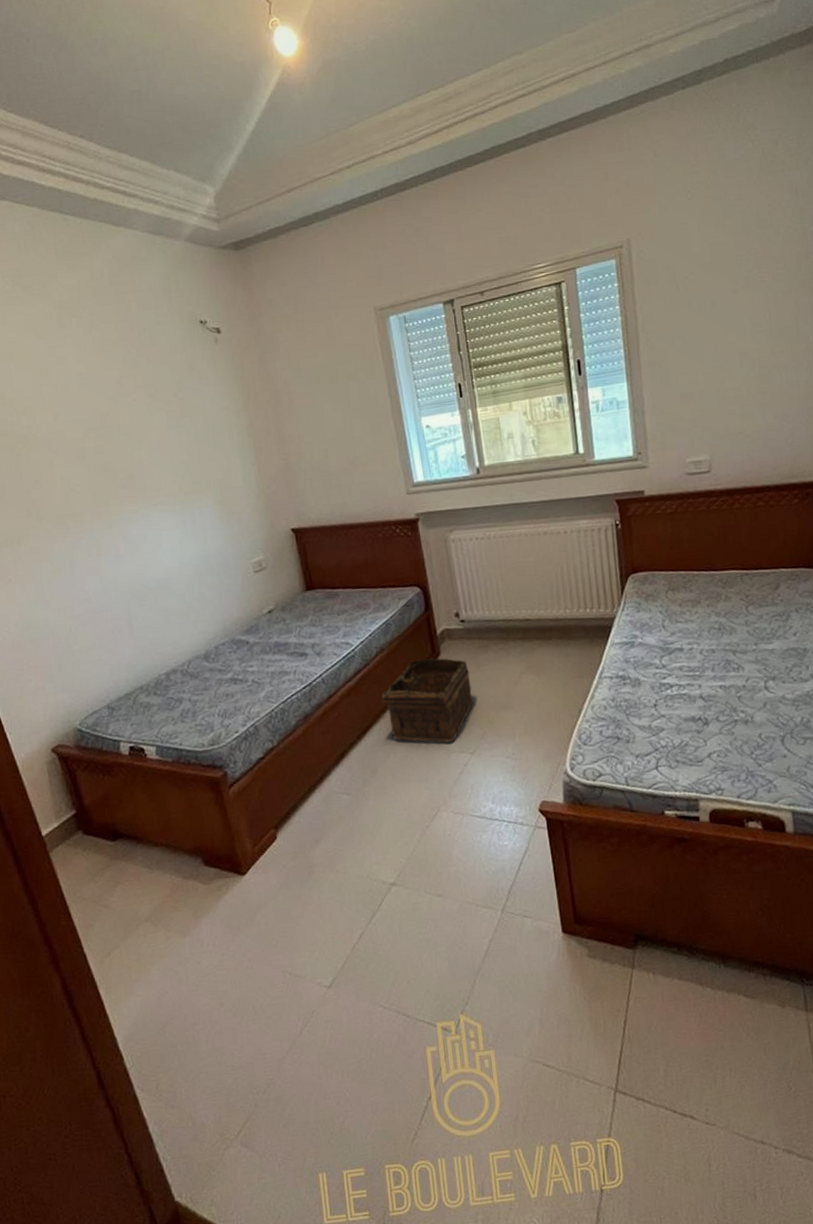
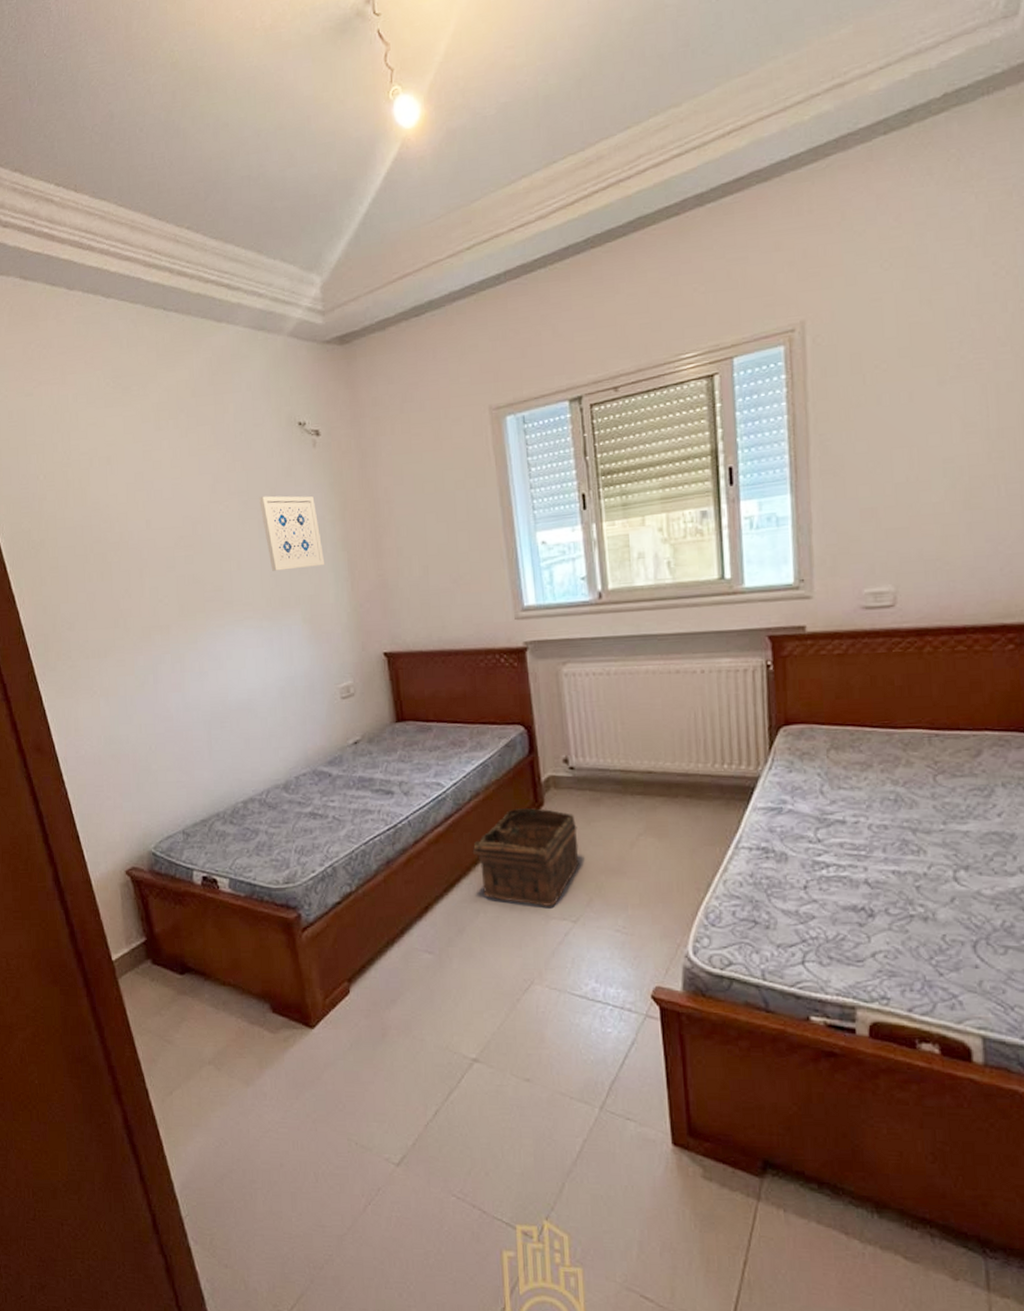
wall art: none [165,388,233,458] -> present [259,496,325,571]

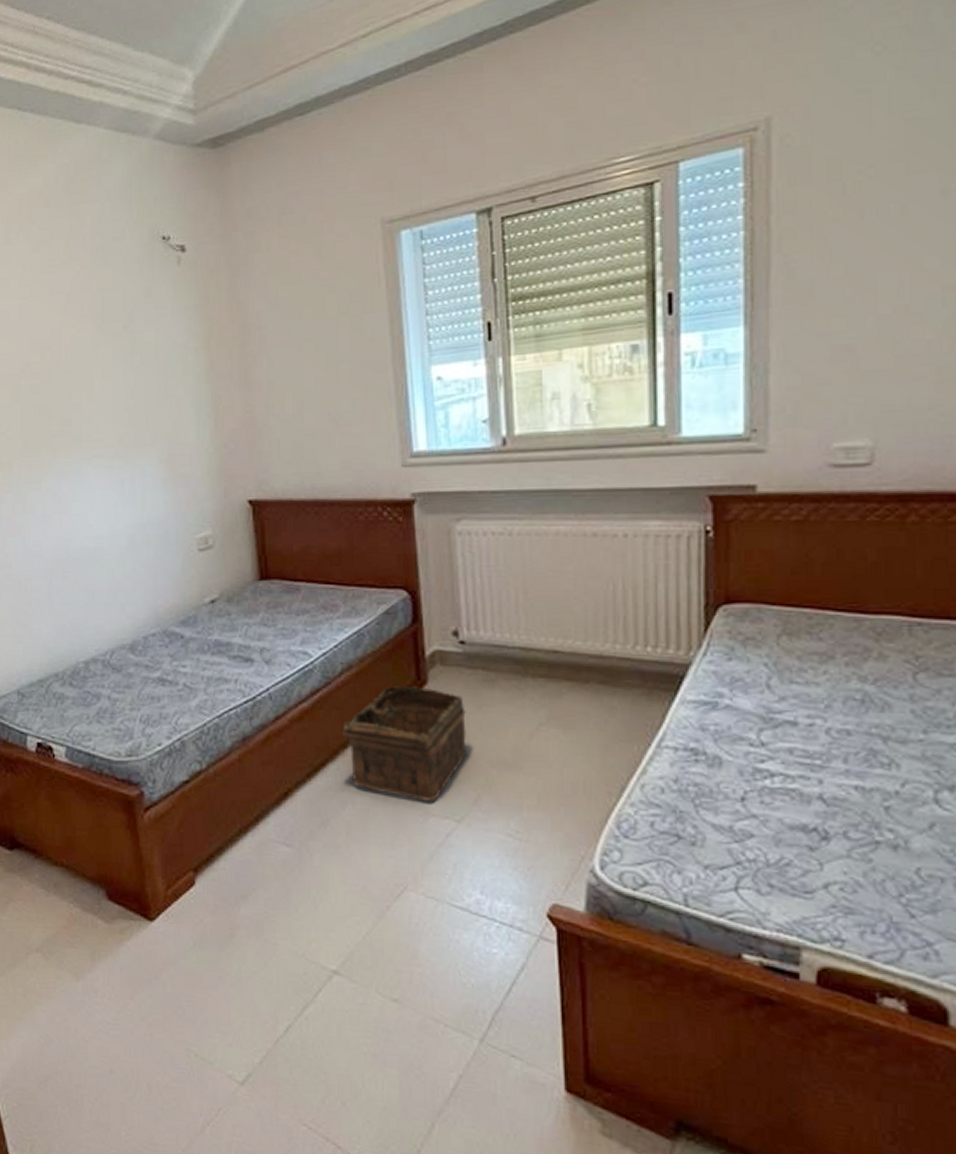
wall art: present [259,496,325,571] -> none [115,319,186,404]

